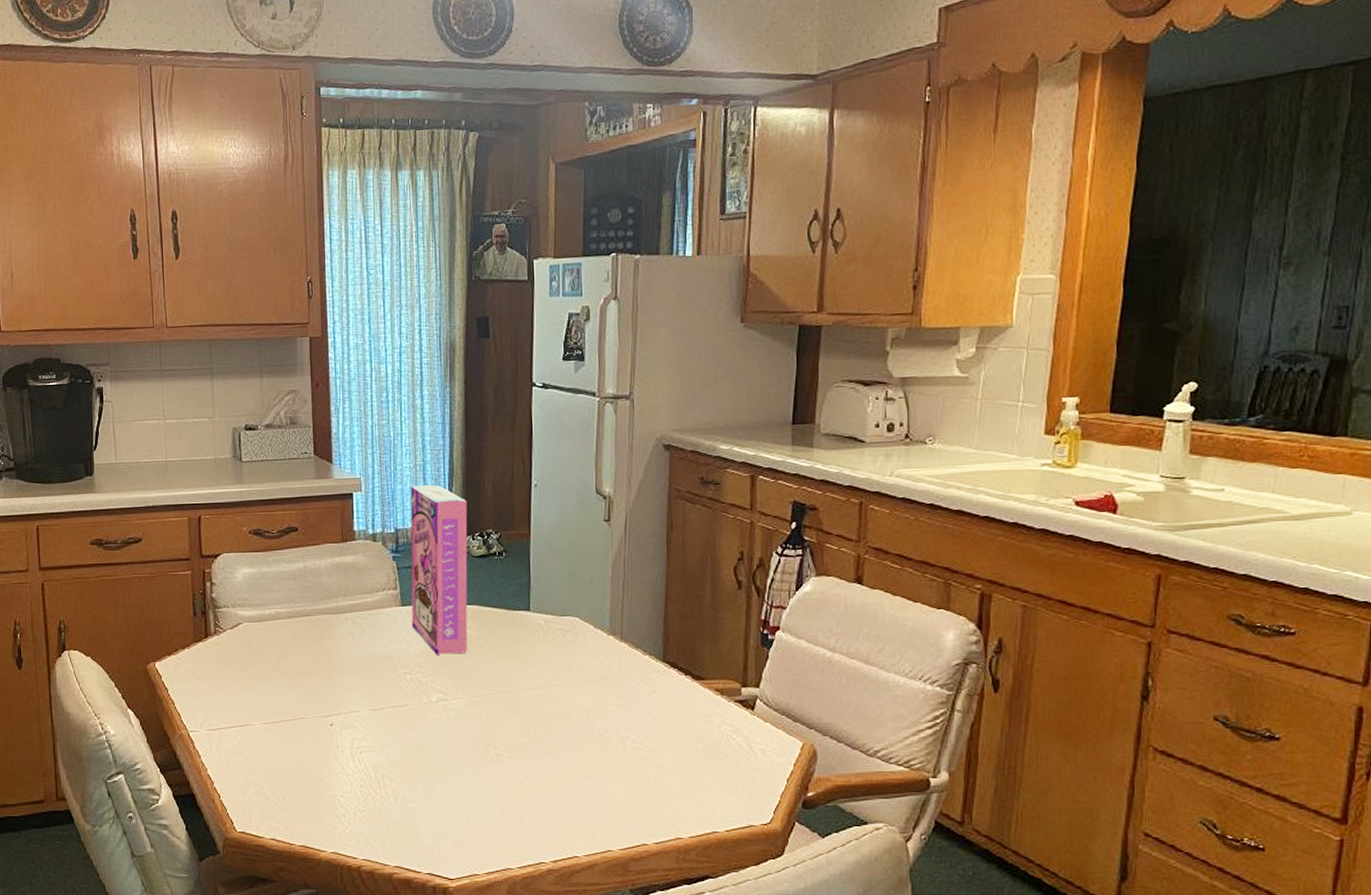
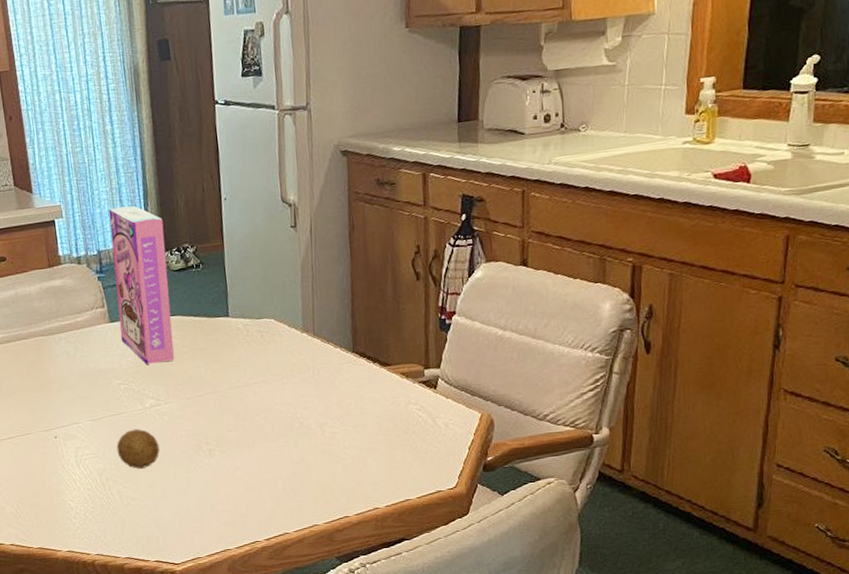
fruit: none [396,724,443,768] -> present [116,429,160,469]

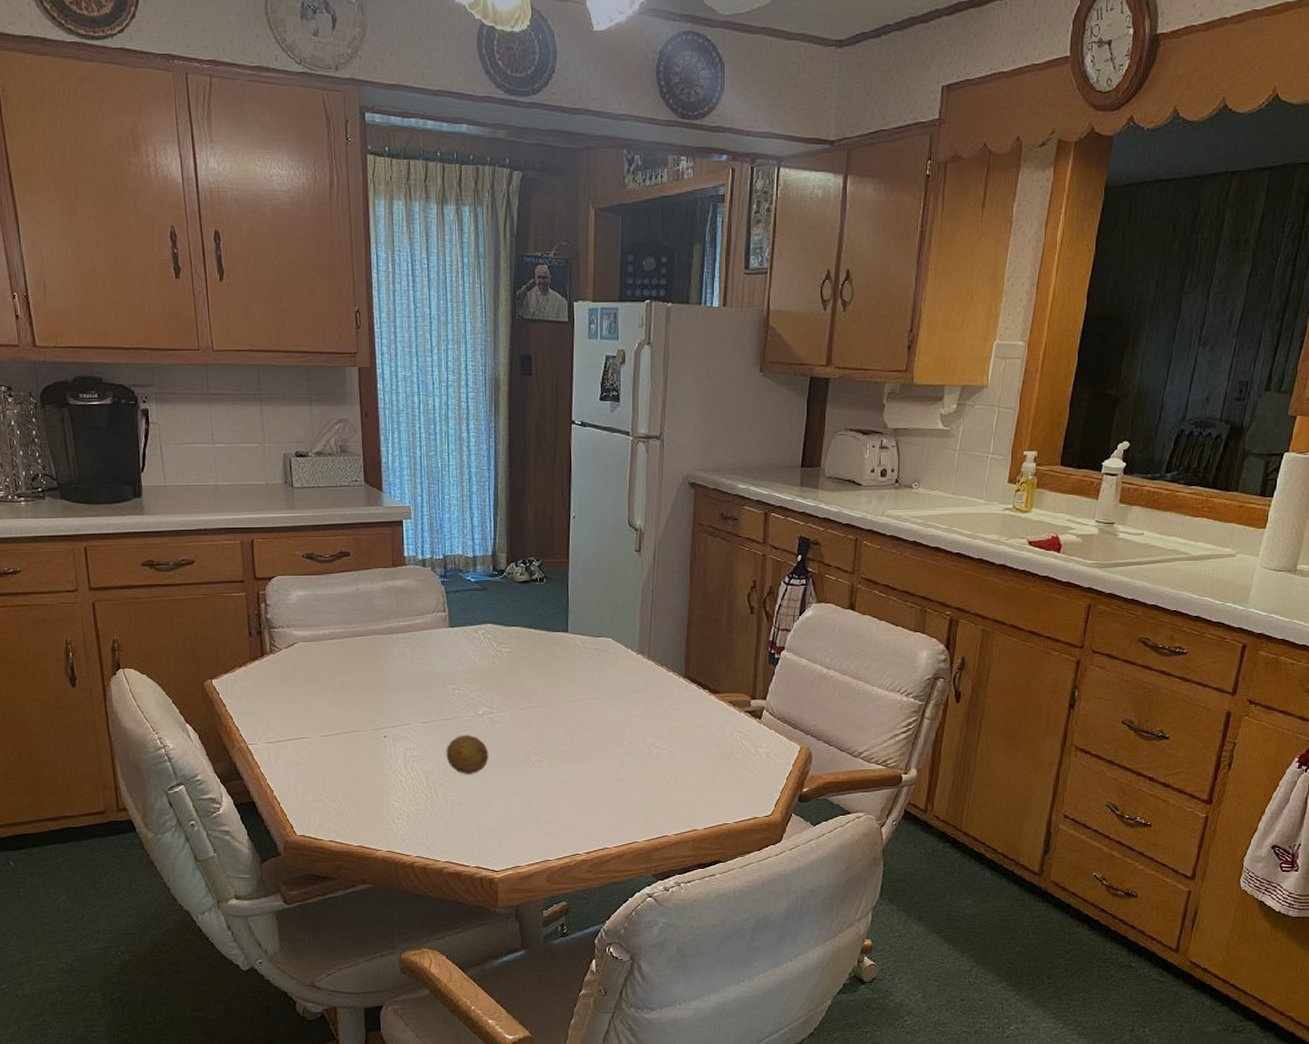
cereal box: present [108,206,174,364] -> none [458,513,512,672]

